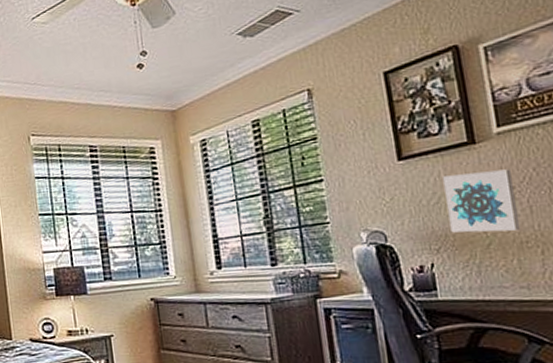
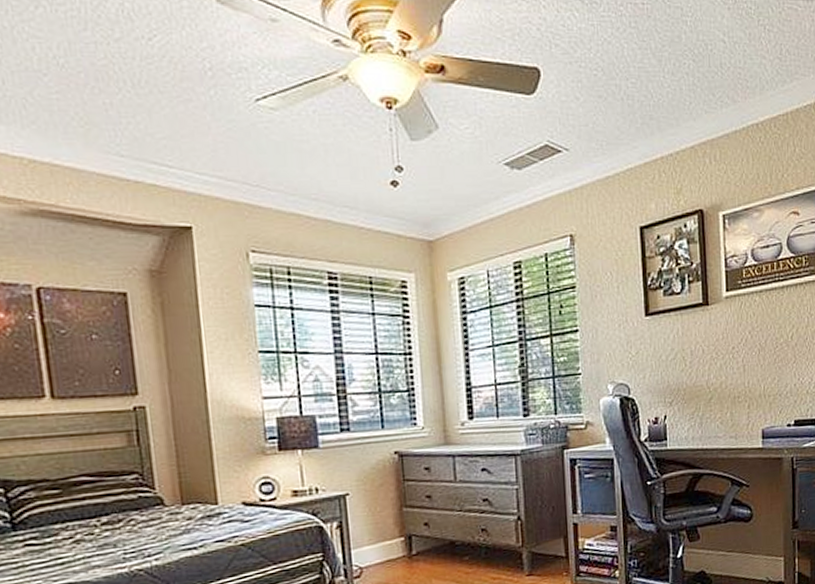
wall art: present [443,169,521,233] -> none [681,331,735,388]

